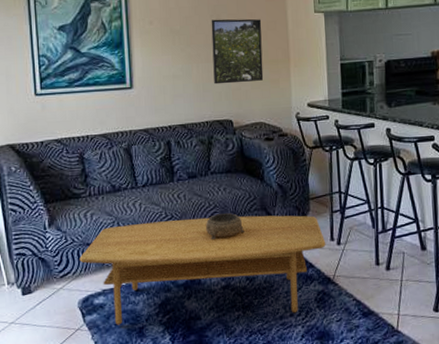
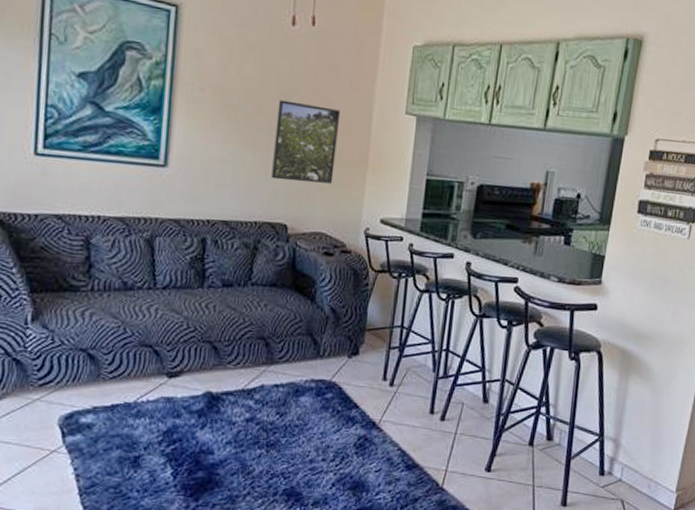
coffee table: present [79,215,326,325] -> none [67,332,377,458]
decorative bowl: present [206,213,245,240] -> none [236,333,283,364]

